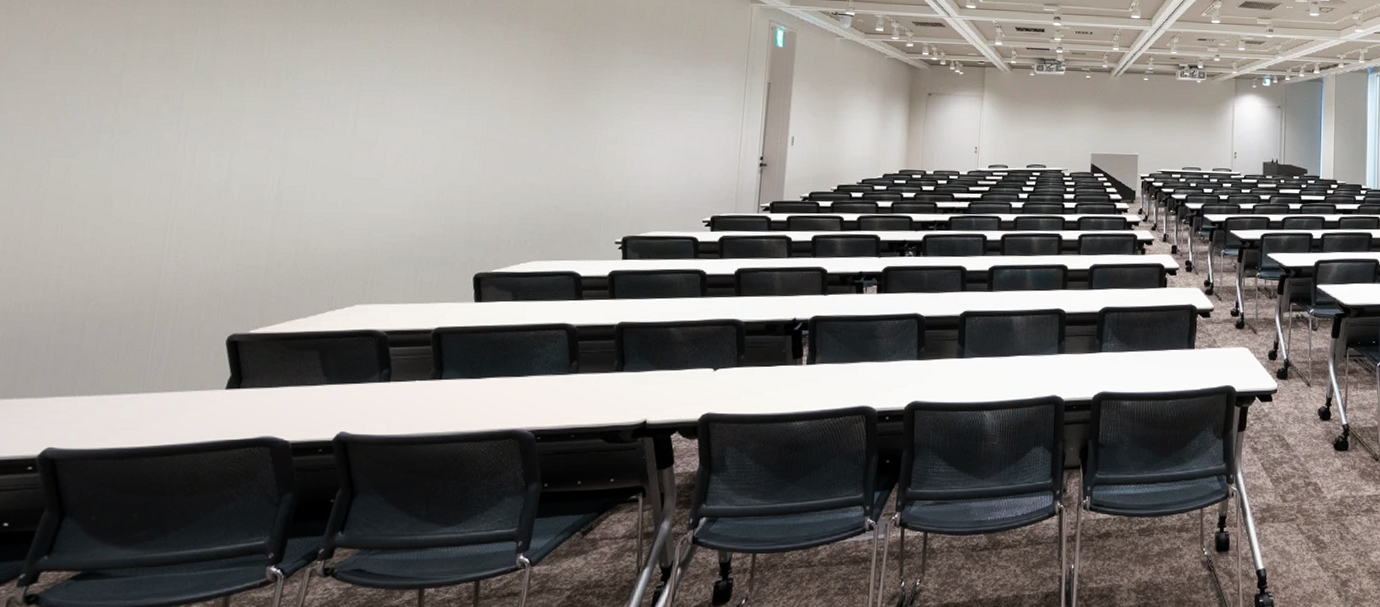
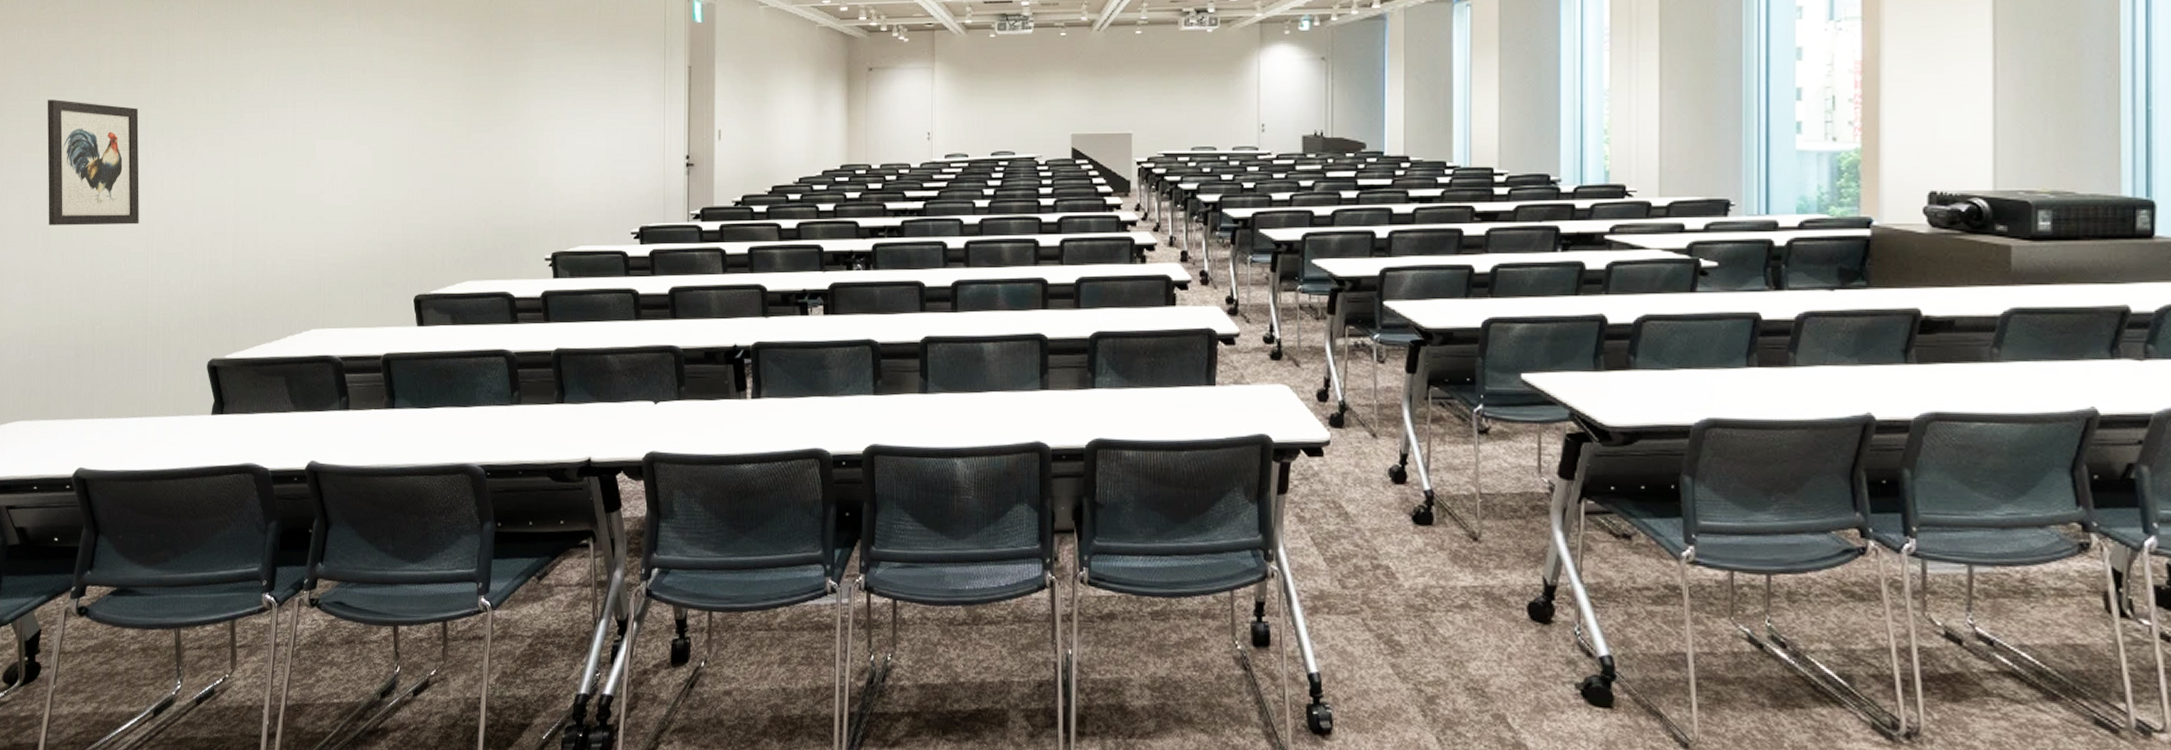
wall art: none [42,74,173,201] -> present [47,99,139,226]

